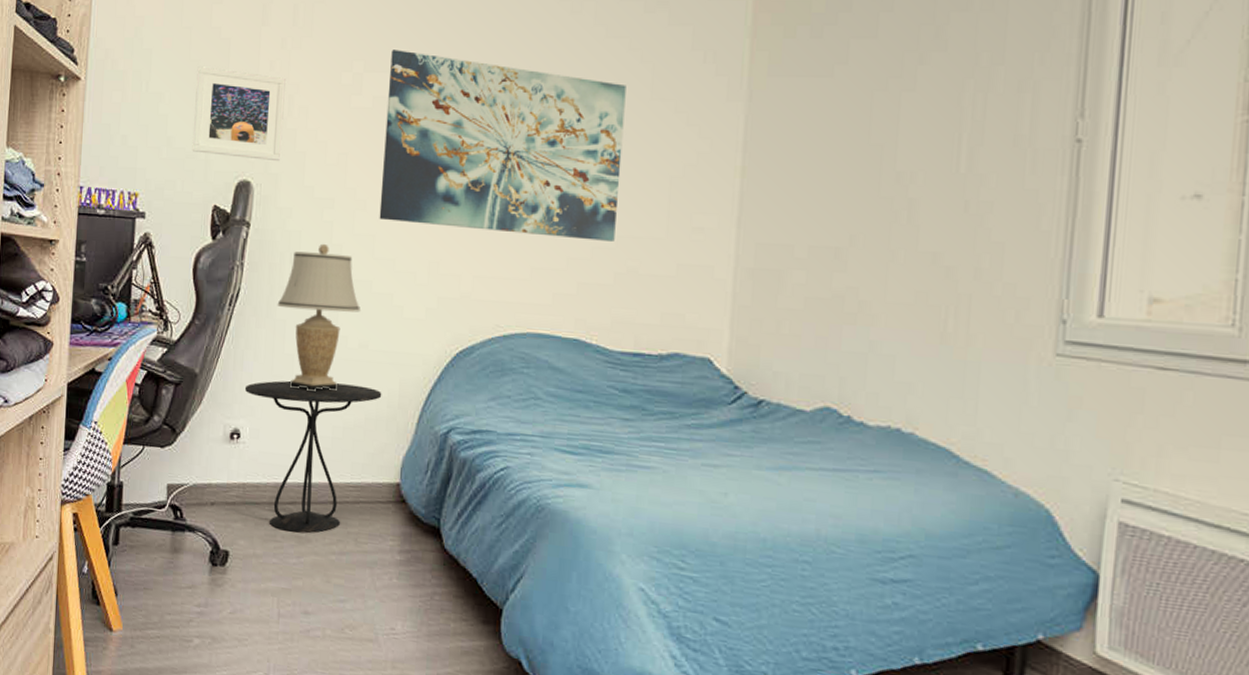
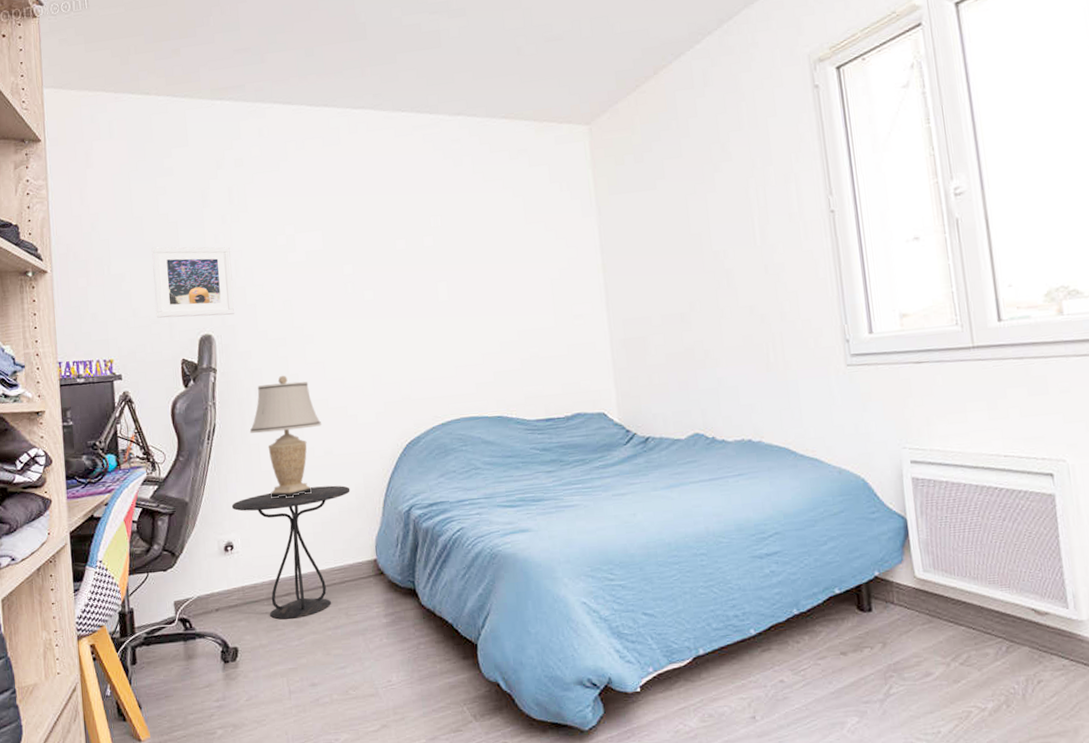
wall art: present [379,50,626,241] -> none [315,212,517,349]

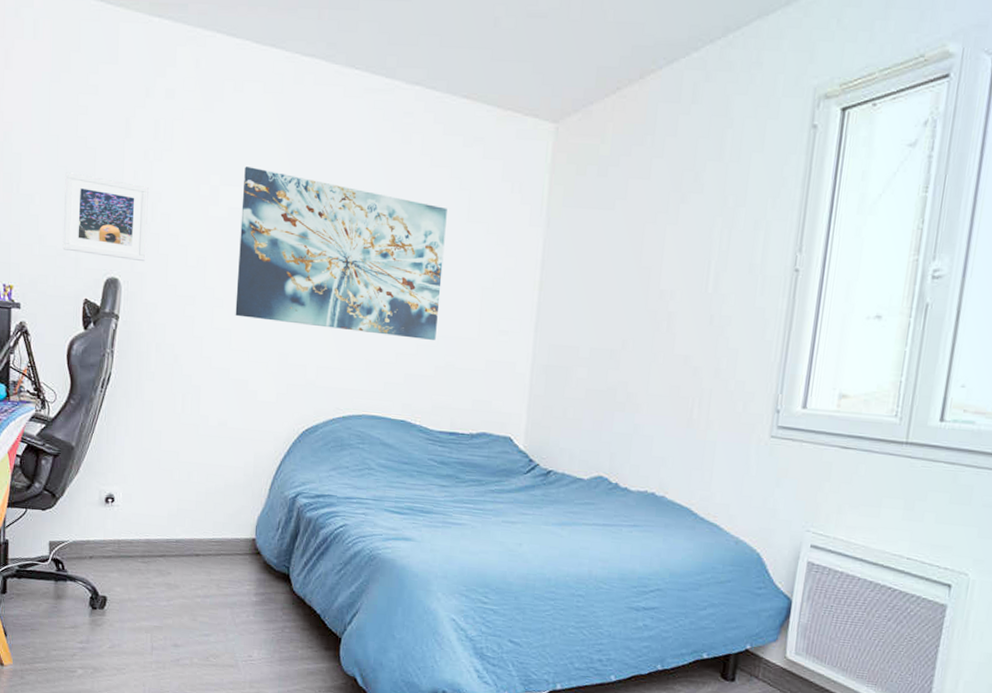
side table: present [231,485,351,620] -> none [117,453,239,580]
table lamp: present [249,375,321,499] -> none [145,335,219,463]
wall art: none [315,212,517,349] -> present [235,166,447,340]

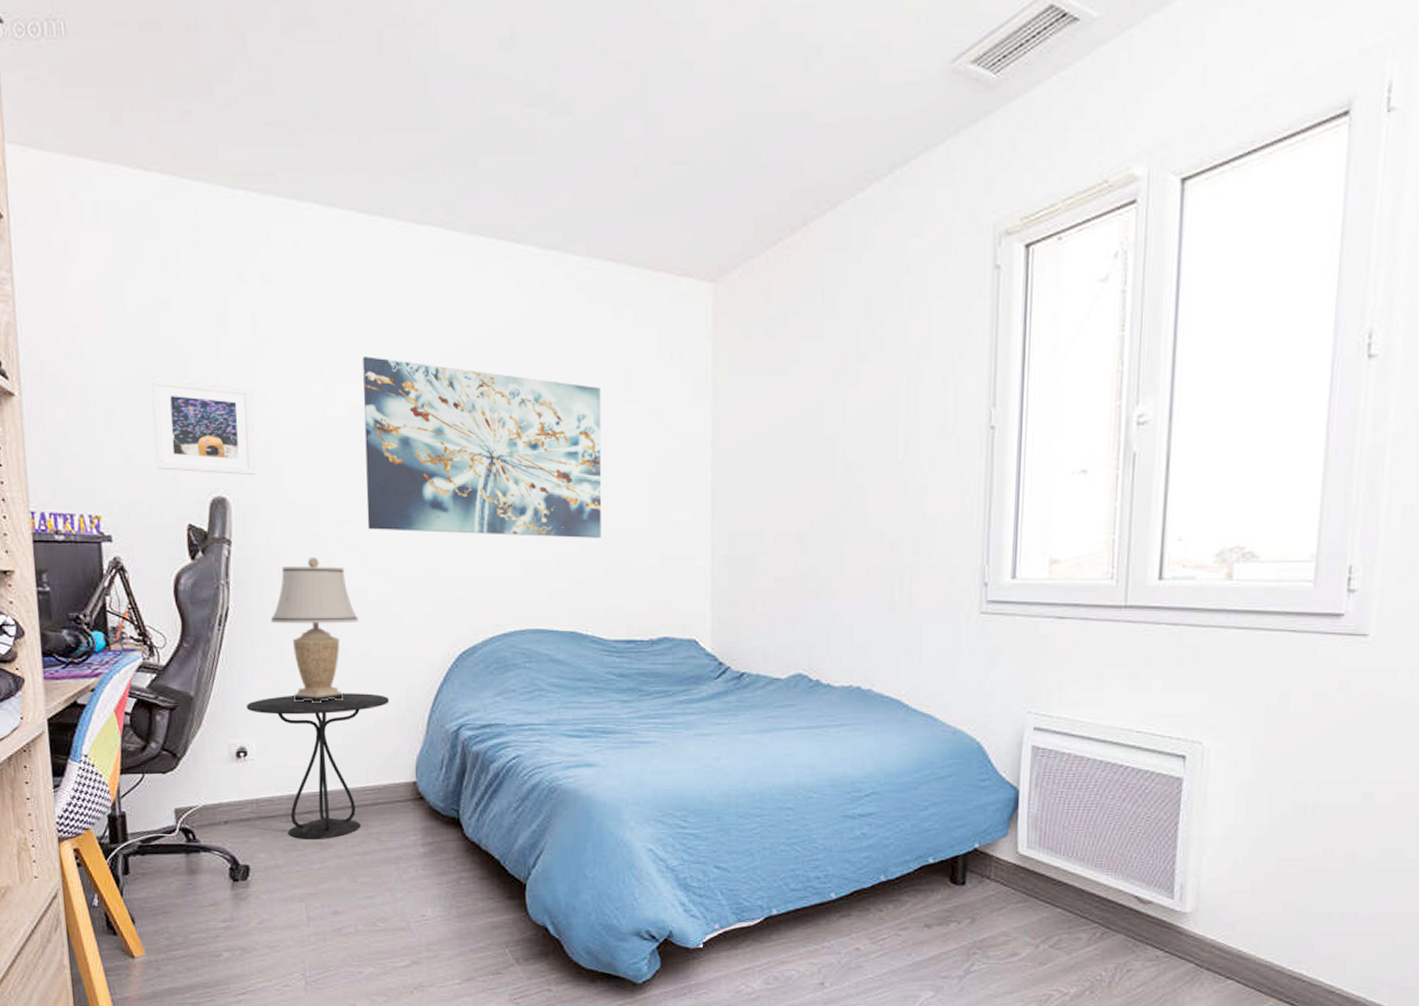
side table: none [117,453,239,580] -> present [246,693,390,839]
table lamp: none [145,335,219,463] -> present [270,556,358,704]

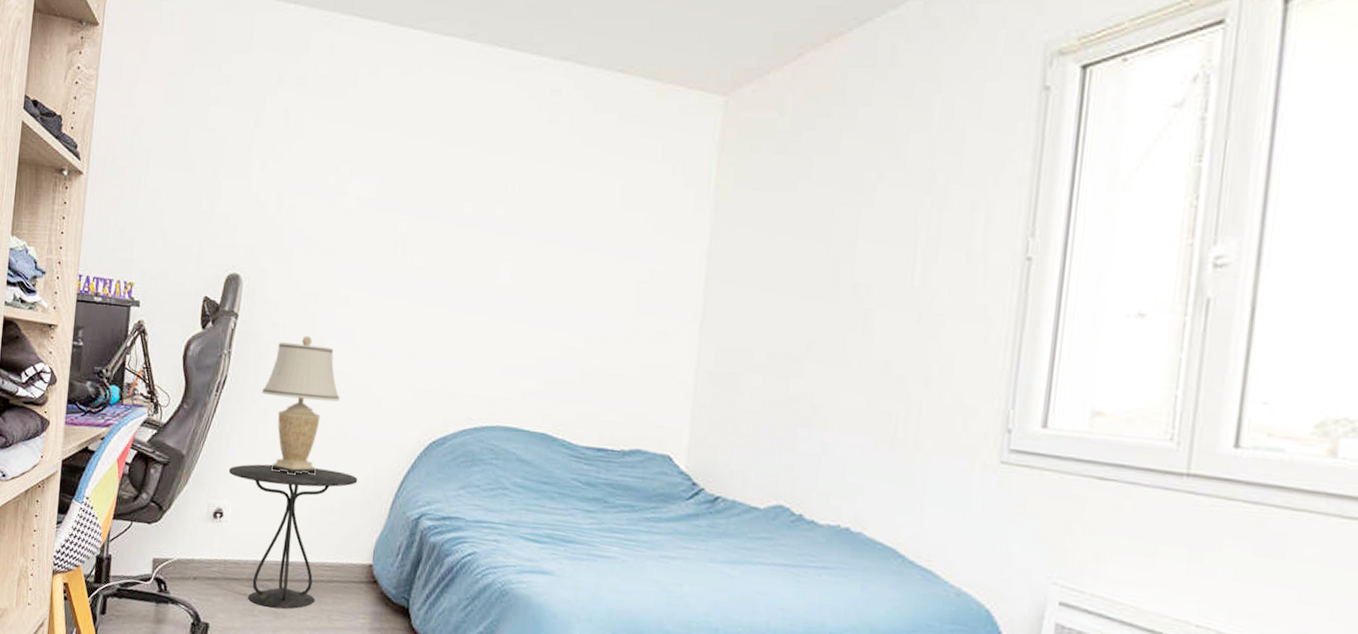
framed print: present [150,378,257,476] -> none [185,165,277,257]
wall art: present [363,356,602,538] -> none [360,154,598,342]

